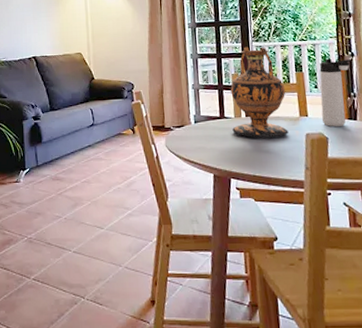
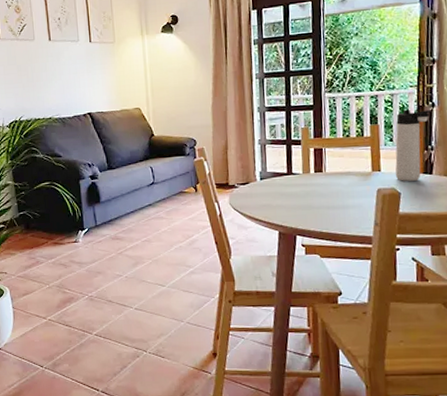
vase: present [230,46,289,138] -> none [299,98,359,194]

